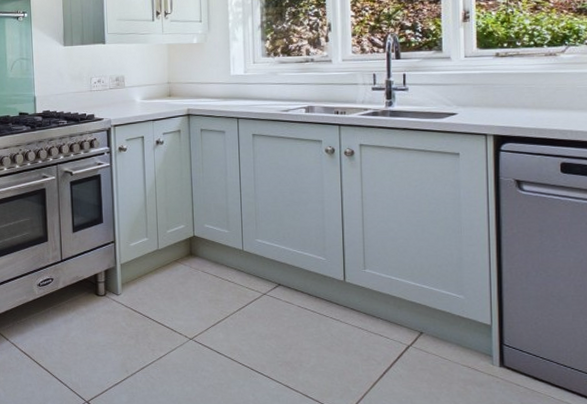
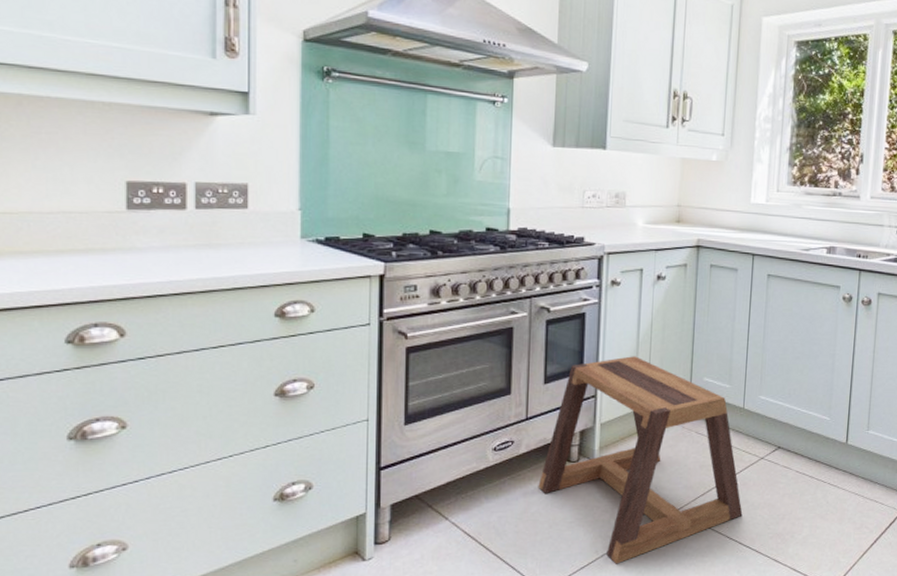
stool: none [75,208,252,383] -> present [538,356,743,564]

